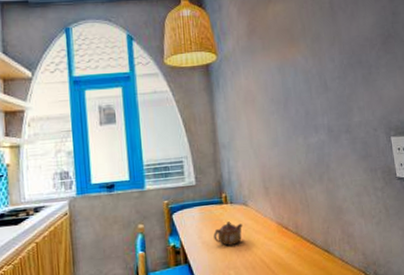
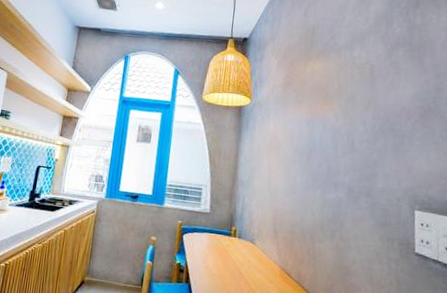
teapot: present [213,221,243,246] -> none [217,254,247,278]

